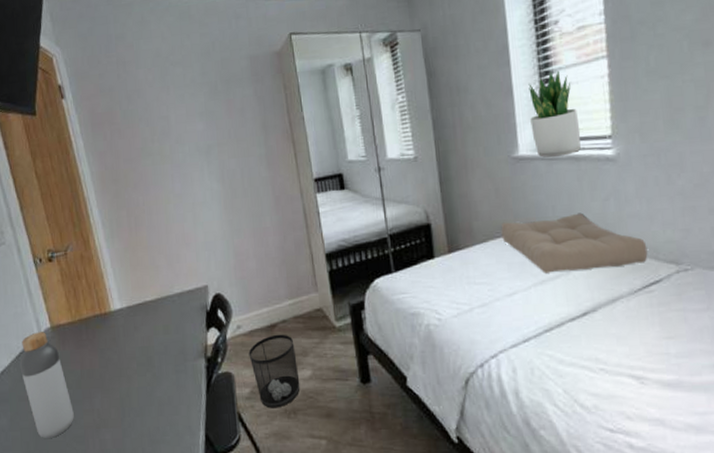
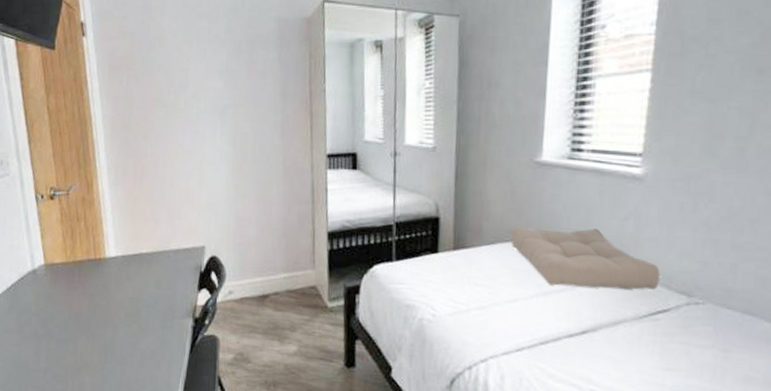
bottle: present [19,332,74,438] -> none [9,267,57,373]
waste bin: present [248,334,300,408] -> none [237,305,284,379]
planter: present [528,70,581,158] -> none [559,78,611,168]

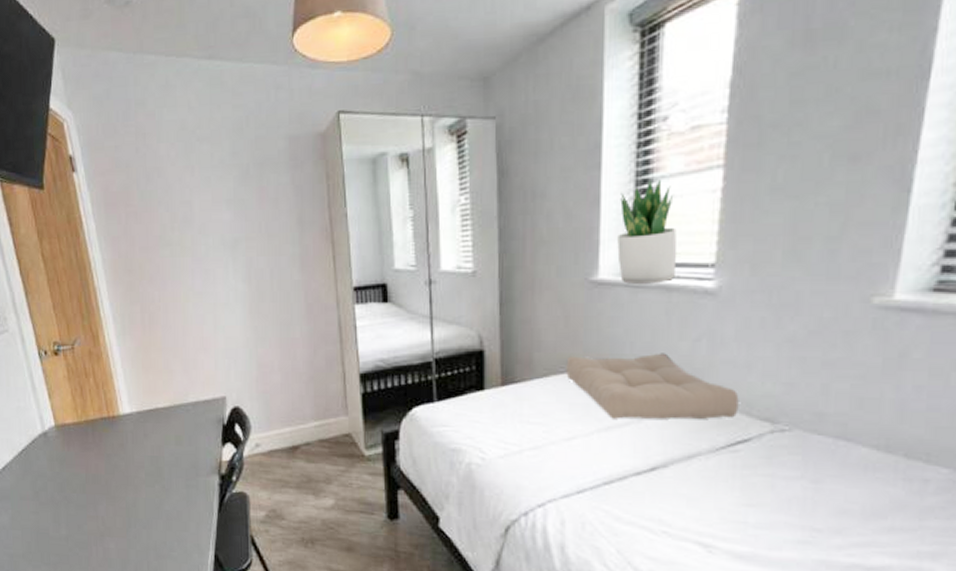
planter: none [559,78,611,168] -> present [617,179,678,284]

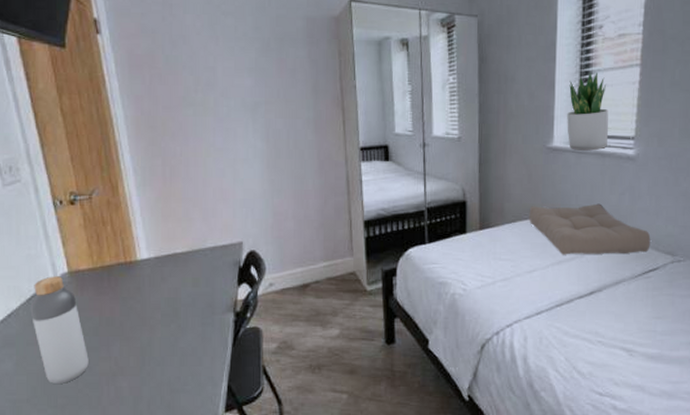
bottle: none [22,429,77,541] -> present [30,276,89,384]

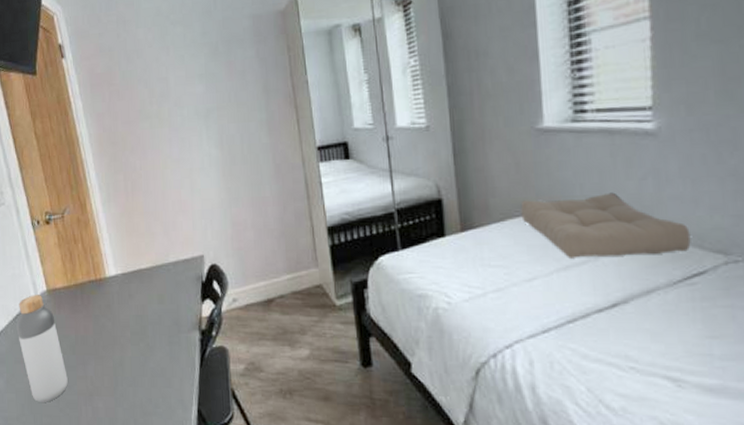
planter: present [567,72,609,151] -> none [557,33,616,130]

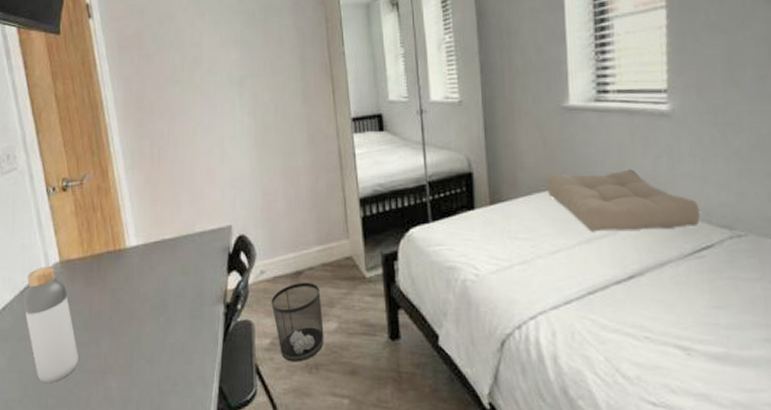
waste bin: none [244,310,297,387] -> present [271,282,324,362]

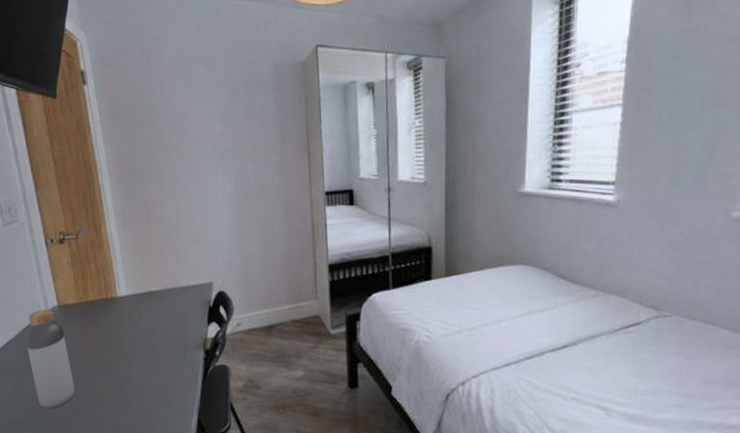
waste bin: present [271,282,324,362] -> none [246,335,292,403]
seat cushion: present [546,169,700,232] -> none [497,252,632,306]

